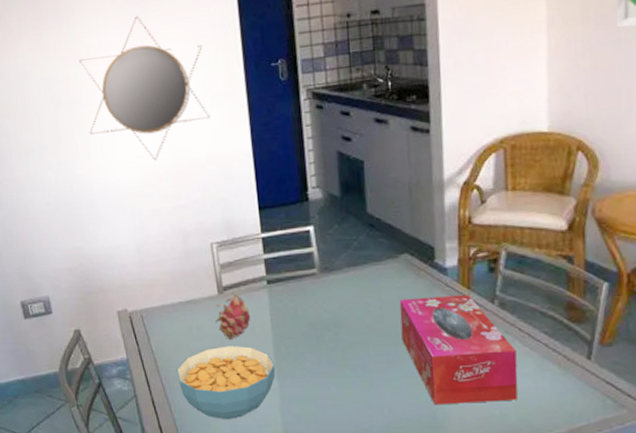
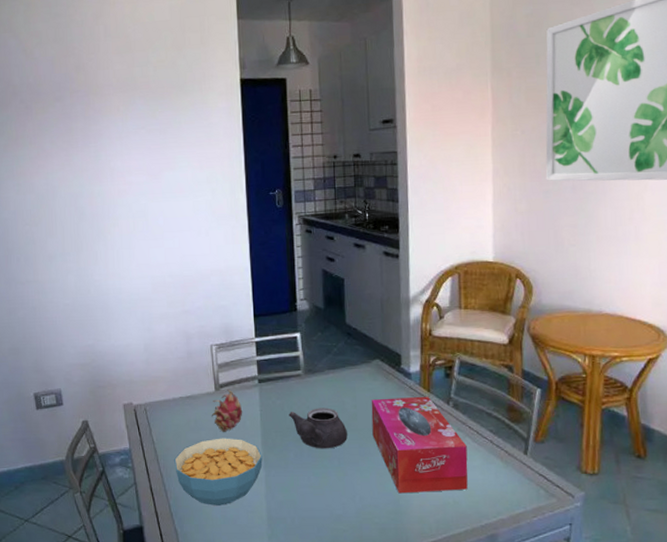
home mirror: present [78,16,211,161] -> none [103,145,216,271]
teapot: none [303,310,373,357] -> present [288,408,347,449]

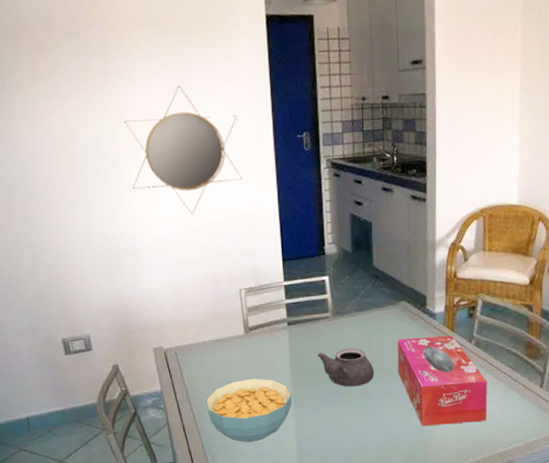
home mirror: none [103,145,216,271] -> present [124,85,243,215]
fruit: present [211,389,243,432] -> none [241,331,273,373]

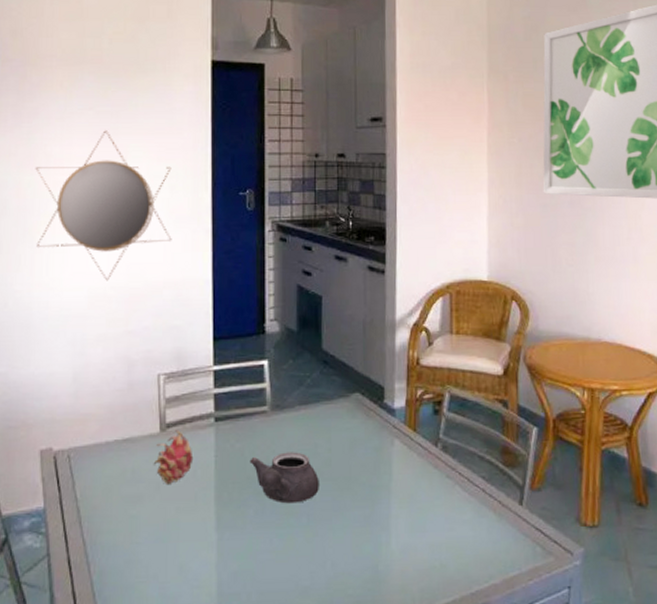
cereal bowl: present [206,378,292,442] -> none [102,491,215,581]
fruit: none [241,331,273,373] -> present [153,429,194,484]
tissue box: present [397,335,488,427] -> none [348,436,457,557]

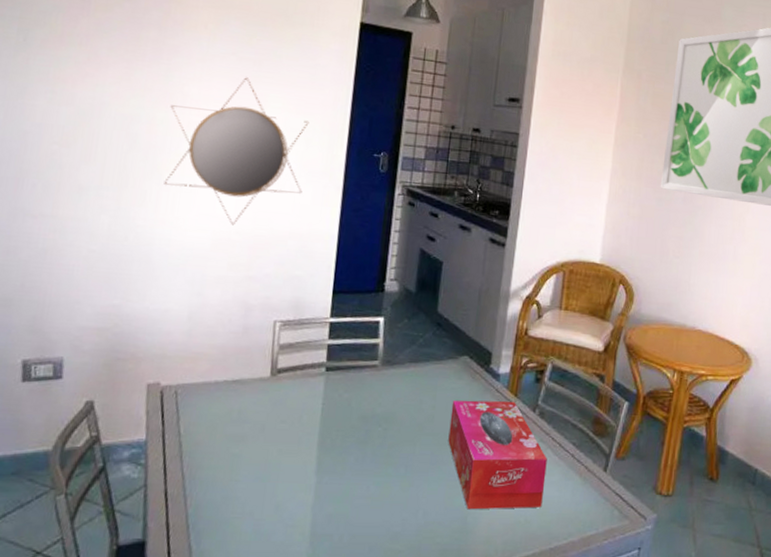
fruit: present [153,429,194,484] -> none [260,375,301,427]
teapot: present [249,452,319,504] -> none [355,405,421,454]
tissue box: none [348,436,457,557] -> present [448,400,547,510]

